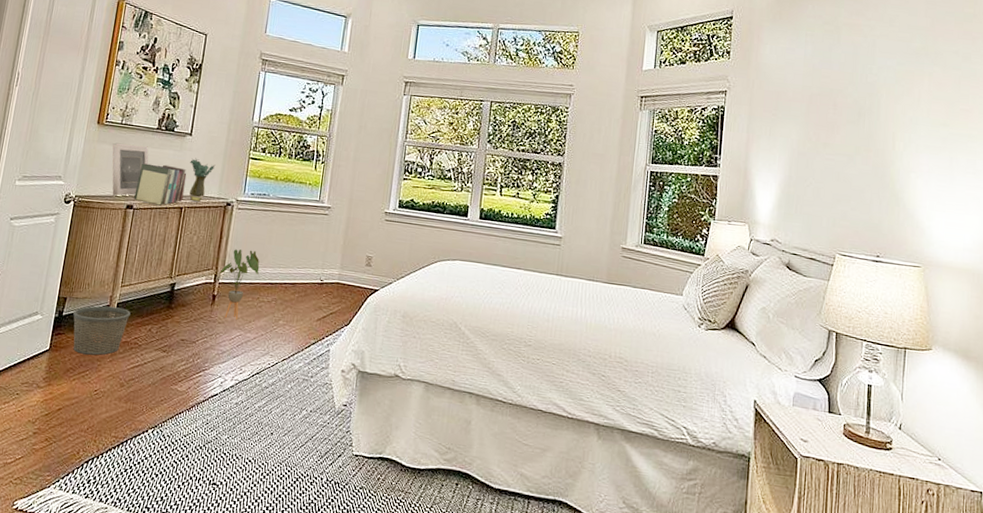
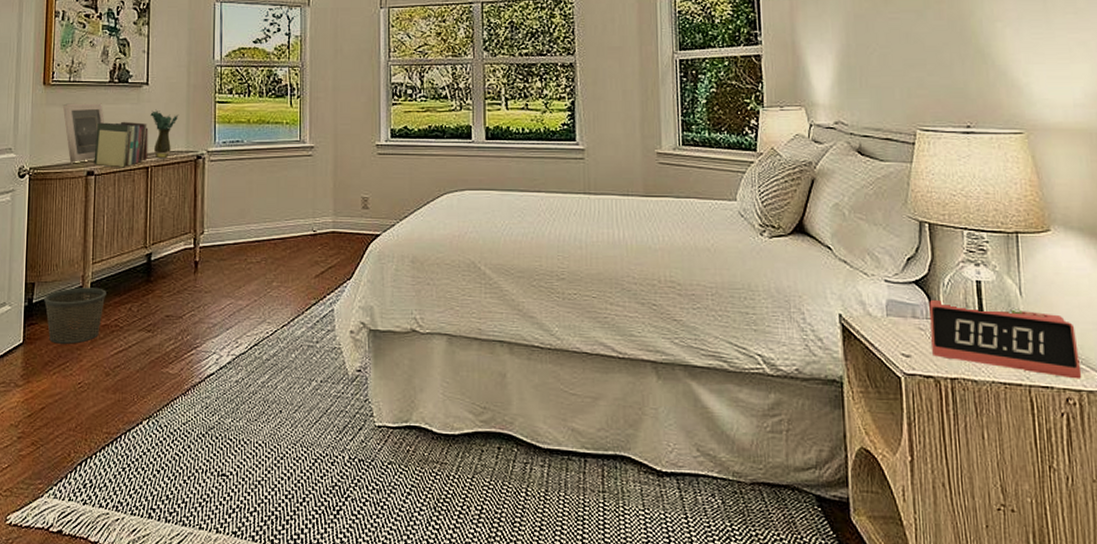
house plant: present [219,249,260,320] -> none [199,206,244,287]
alarm clock: none [825,396,942,475] -> present [929,299,1082,379]

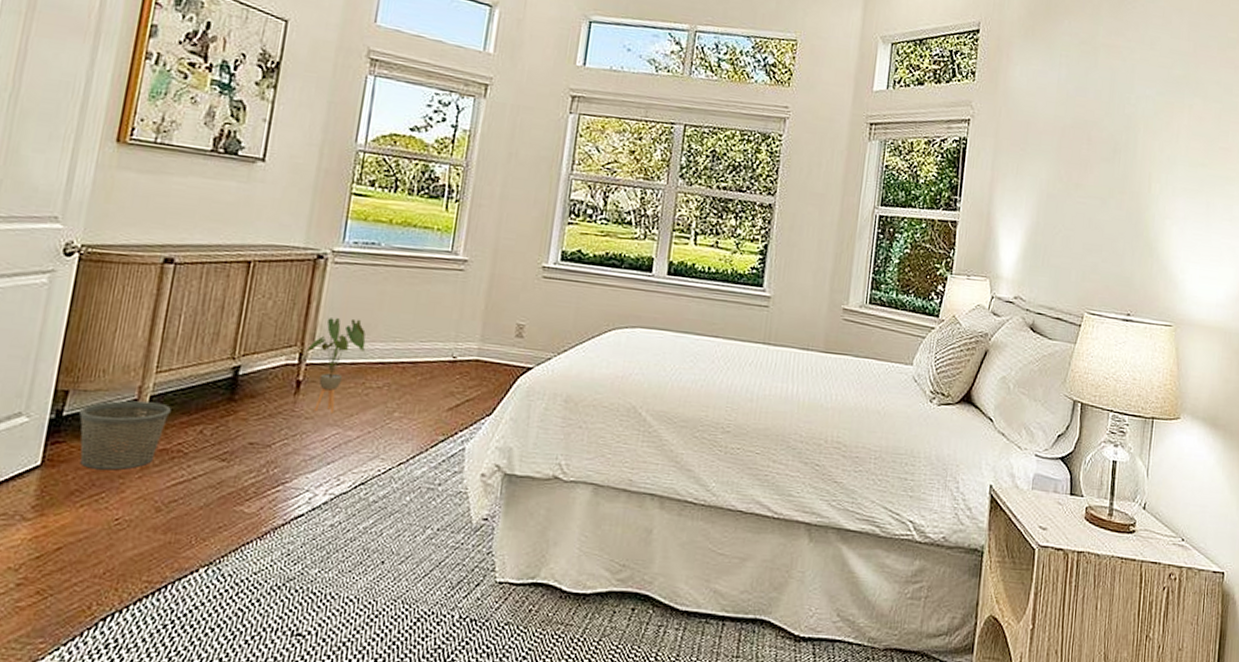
picture frame: present [62,103,105,163] -> none [140,169,199,245]
books: present [94,121,149,168] -> none [175,199,258,259]
vase: present [150,109,179,159] -> none [260,192,301,254]
house plant: none [199,206,244,287] -> present [306,318,366,414]
alarm clock: present [929,299,1082,379] -> none [1066,475,1186,557]

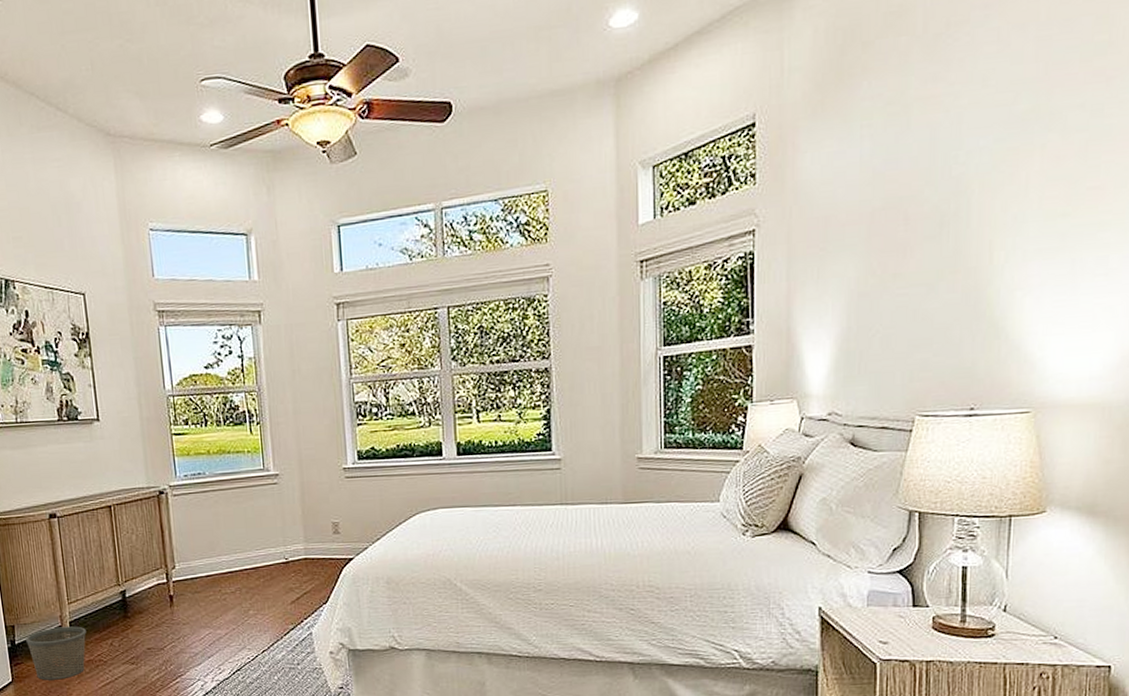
house plant: present [306,318,366,414] -> none [170,539,216,619]

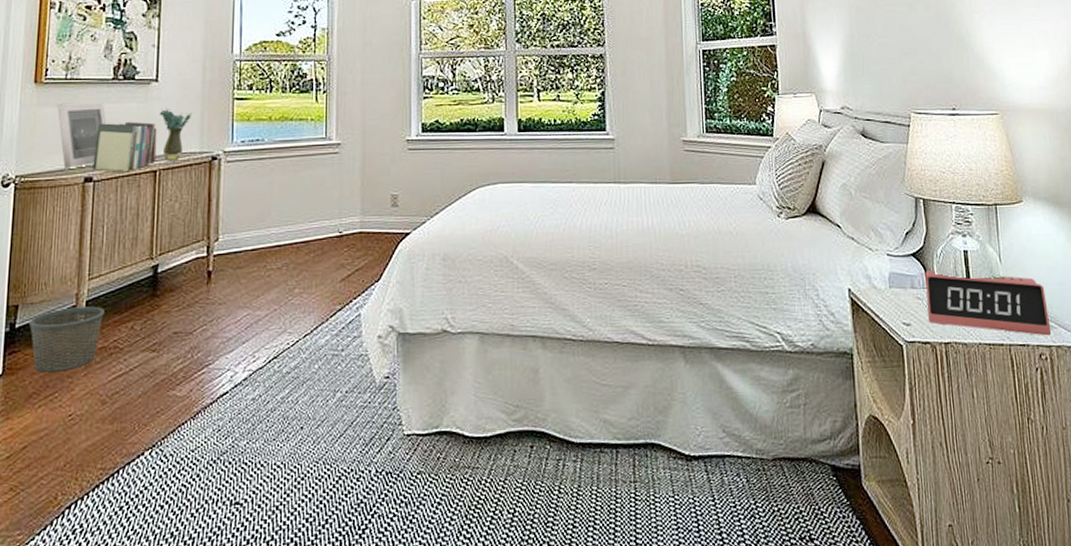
picture frame: none [13,443,60,506] -> present [56,102,107,169]
books: none [52,460,109,509] -> present [93,121,157,173]
vase: none [105,446,136,497] -> present [159,108,193,161]
alarm clock: none [910,587,1059,655] -> present [925,269,1052,336]

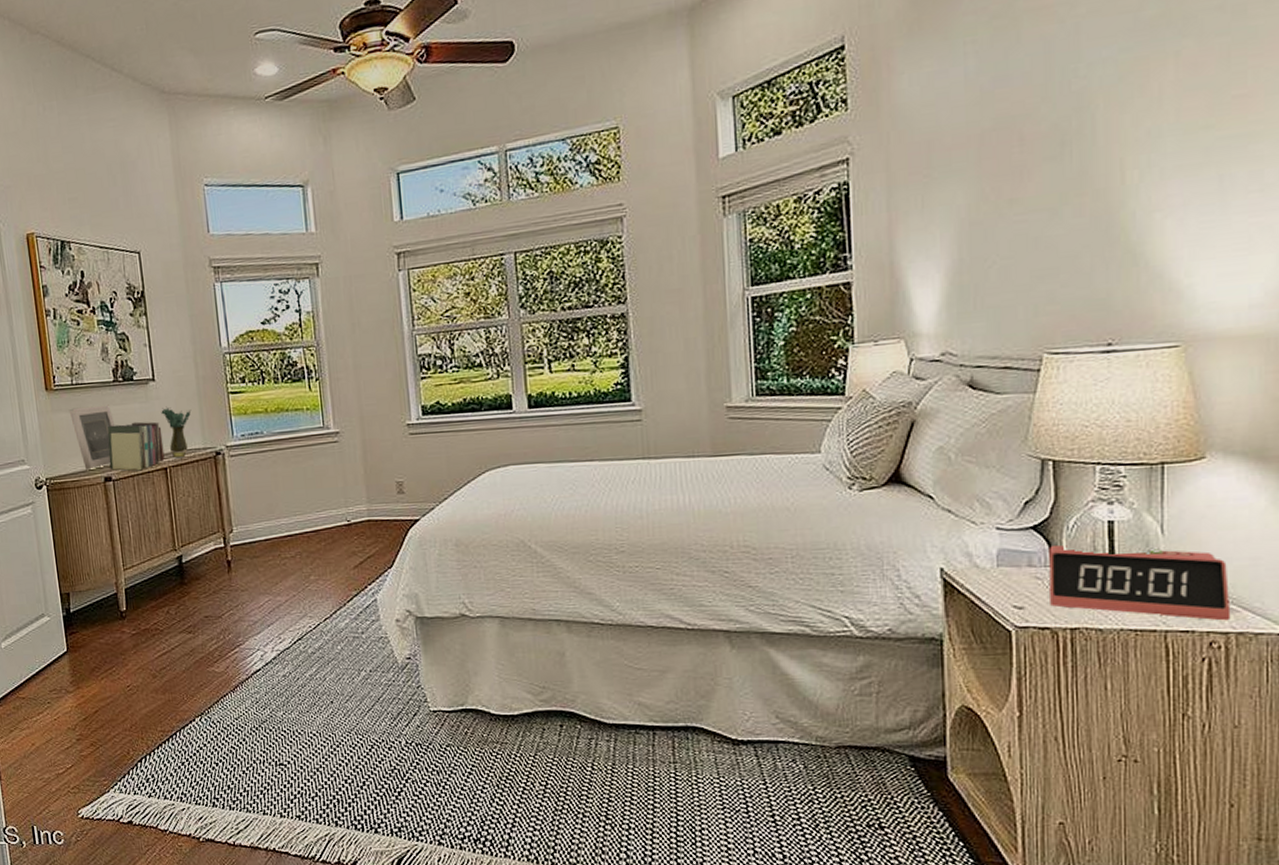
basket: present [28,306,105,373] -> none [80,593,142,650]

